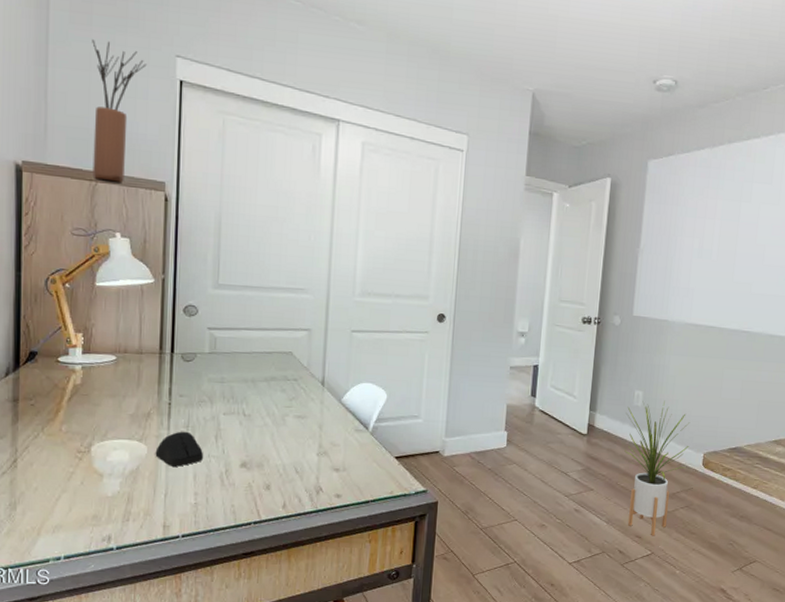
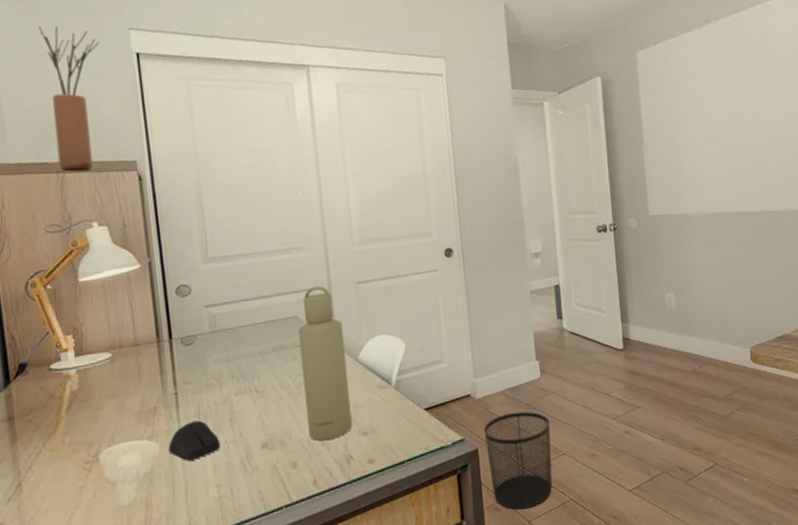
bottle: none [285,327,332,470] -> present [298,285,352,441]
waste bin: none [445,474,508,564] -> present [483,411,552,510]
house plant: present [624,400,690,536] -> none [660,298,738,446]

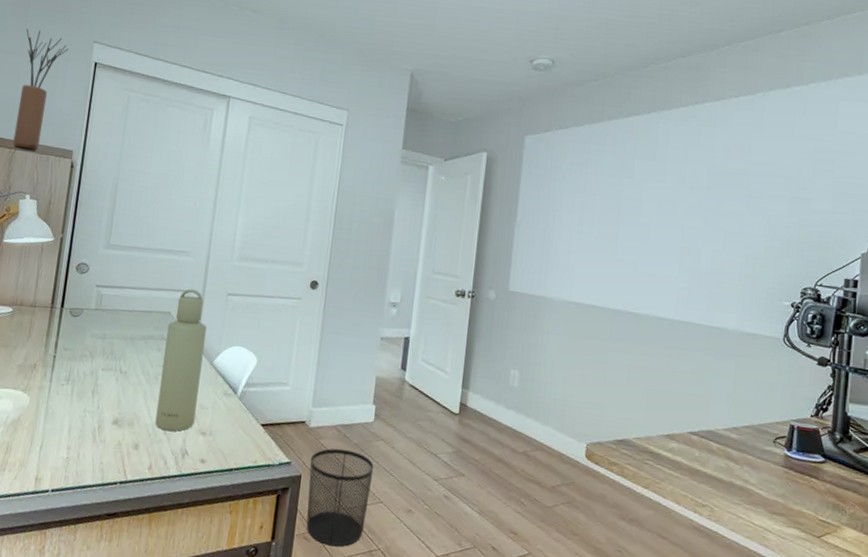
computer mouse: present [168,420,220,461] -> none [36,384,80,419]

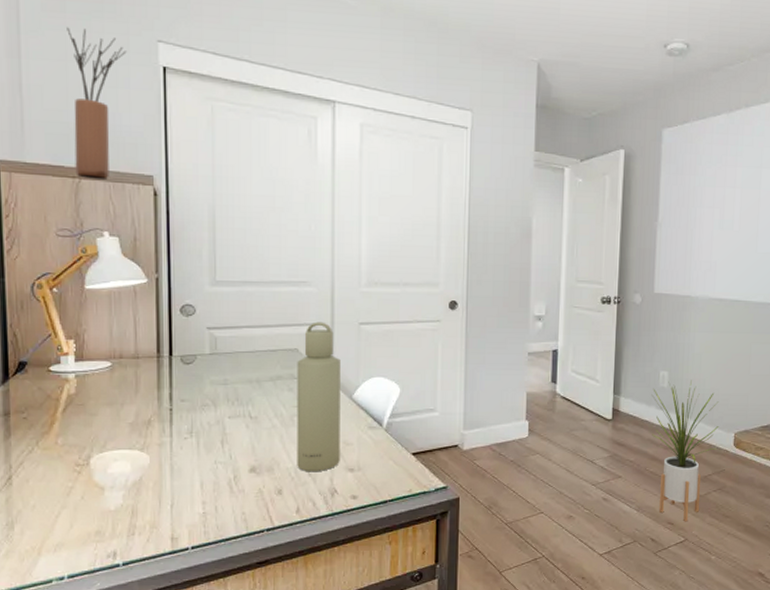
waste bin: present [306,448,374,547] -> none [466,467,532,560]
house plant: none [499,381,571,534] -> present [651,380,720,522]

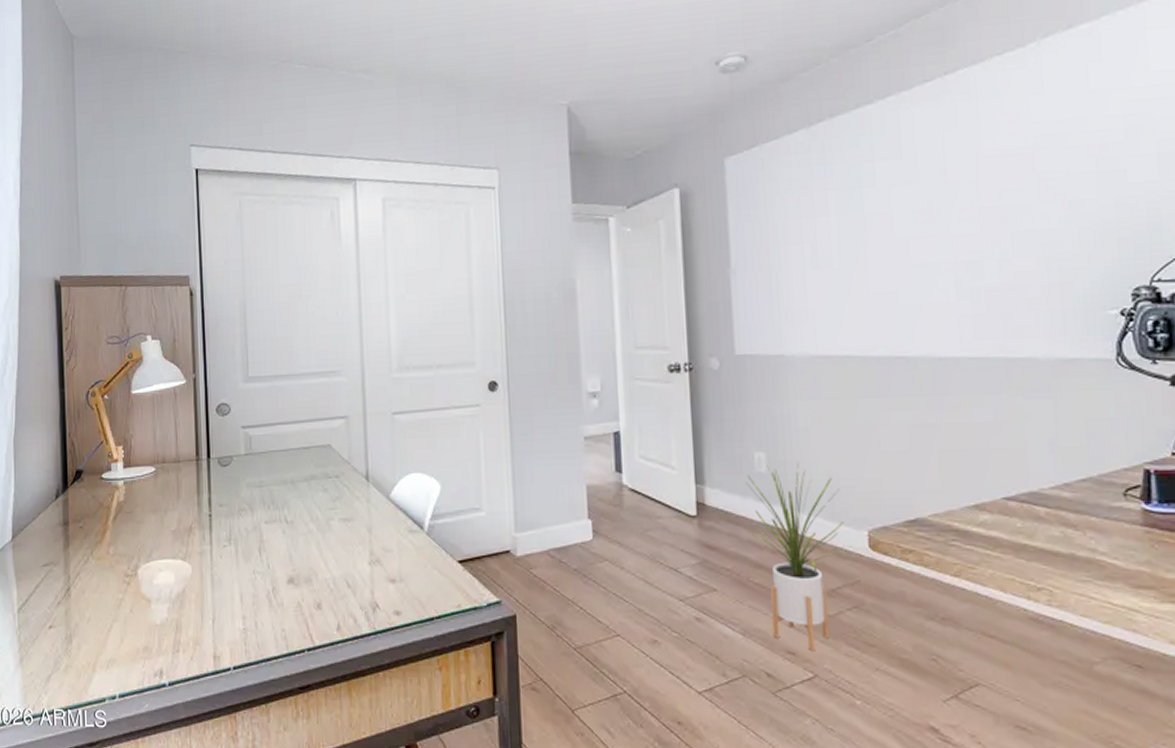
vase: present [67,27,127,181] -> none [114,144,164,286]
bottle: present [297,321,341,471] -> none [330,413,380,582]

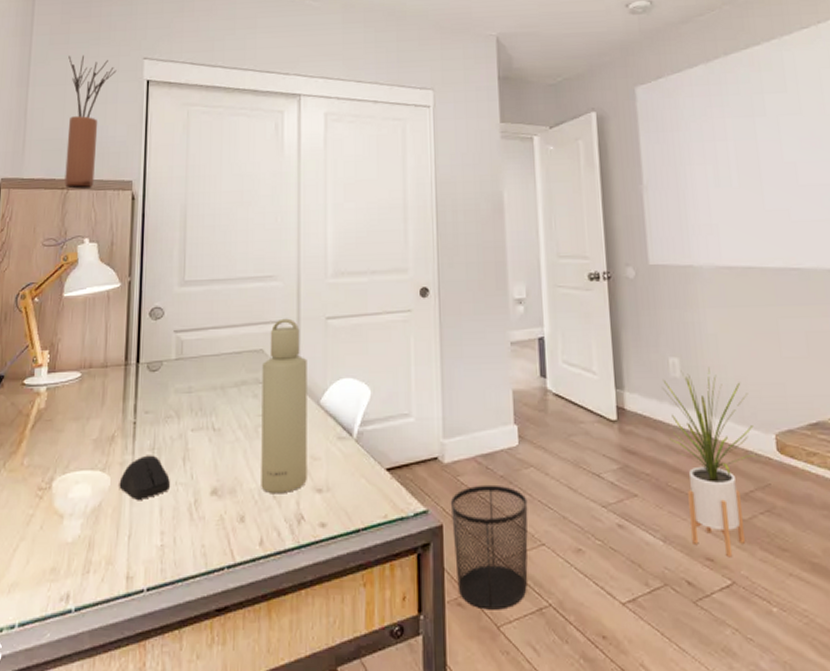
vase: none [114,144,164,286] -> present [64,55,117,190]
computer mouse: none [200,545,248,587] -> present [119,455,170,500]
bottle: none [330,413,380,582] -> present [261,318,307,493]
waste bin: none [523,577,603,695] -> present [450,484,528,610]

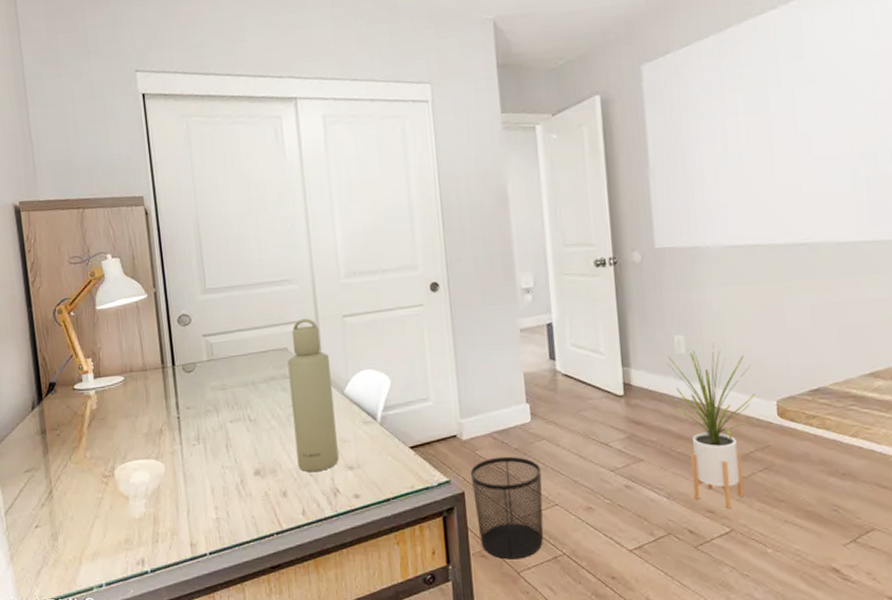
vase: present [64,55,117,190] -> none [61,72,111,208]
computer mouse: present [119,455,170,500] -> none [172,444,217,482]

